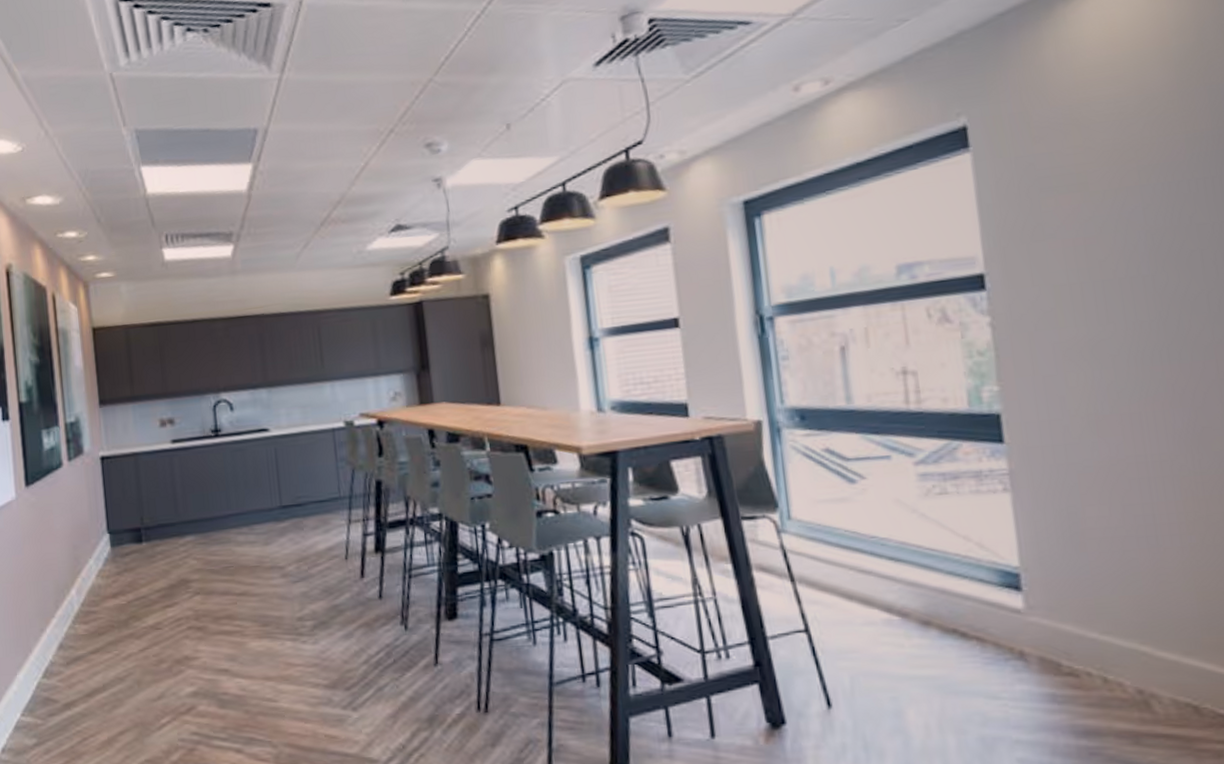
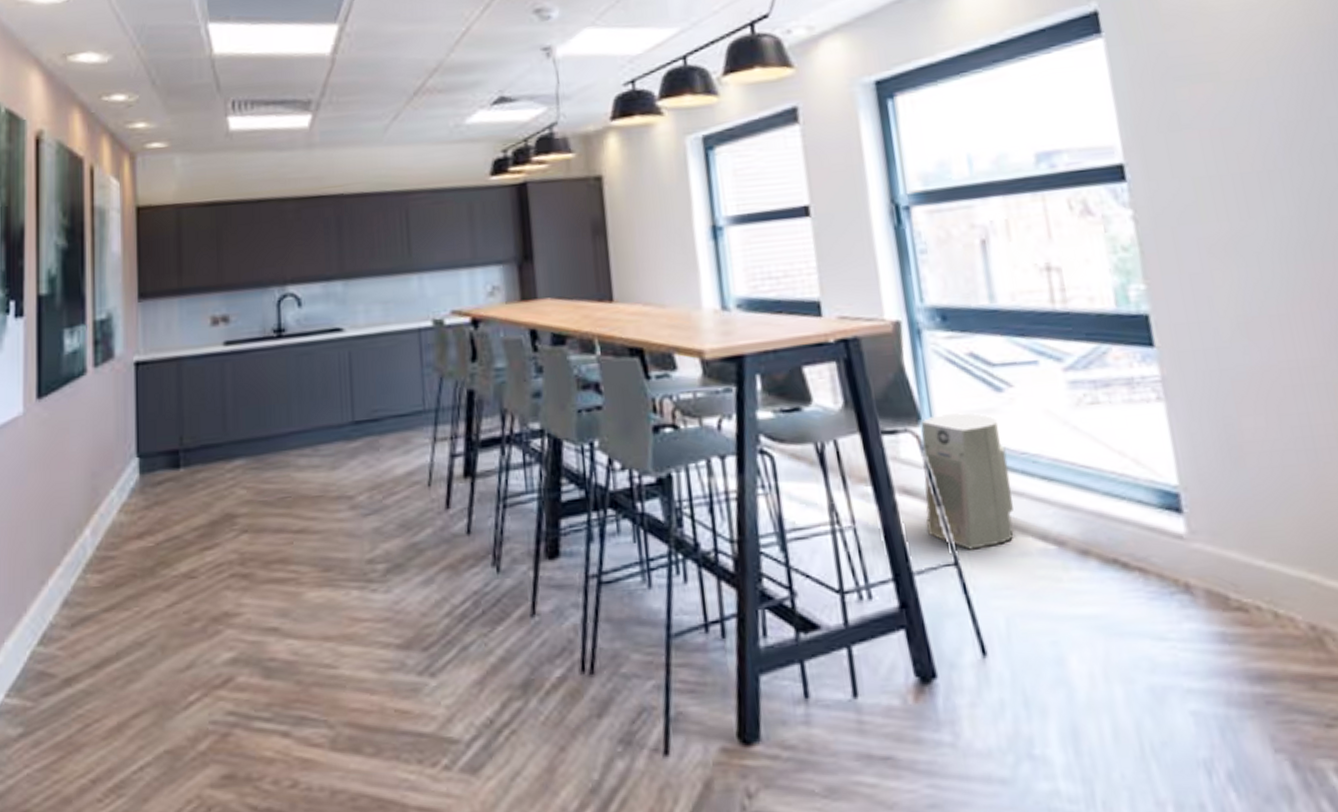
air purifier: none [778,501,862,619] -> present [921,413,1014,550]

